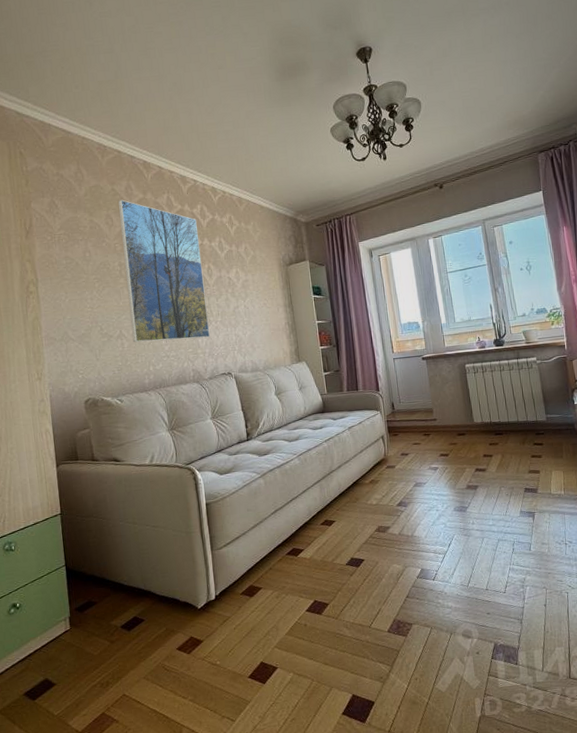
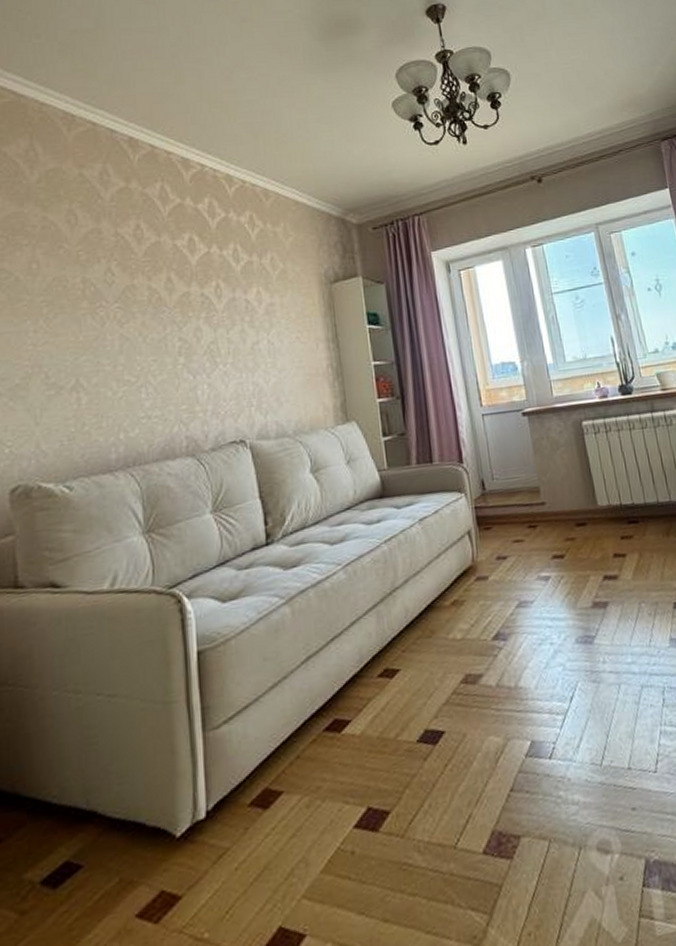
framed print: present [118,199,211,343] -> none [88,189,216,397]

